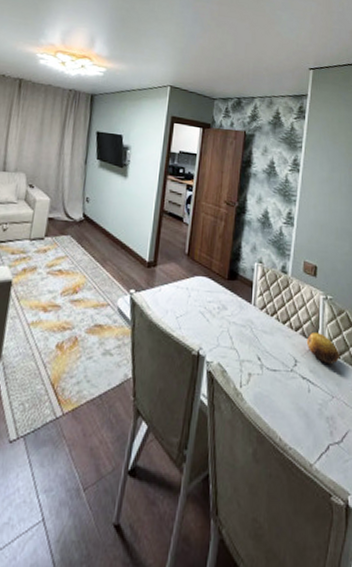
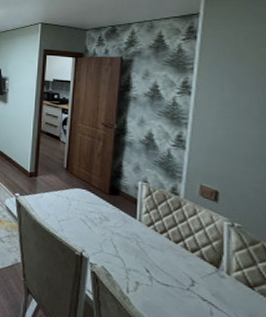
fruit: present [306,333,339,363] -> none [206,257,253,294]

